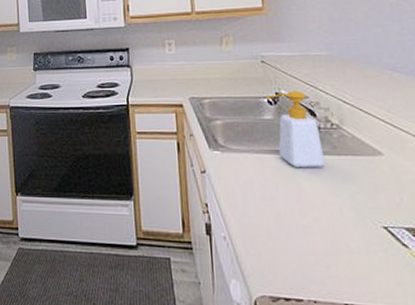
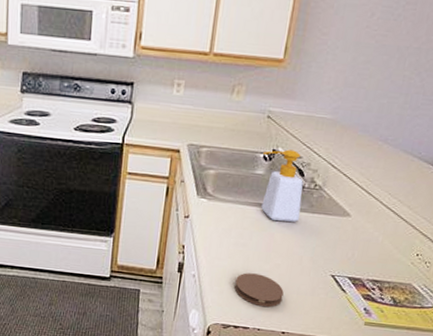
coaster: none [272,230,334,273] -> present [234,273,284,308]

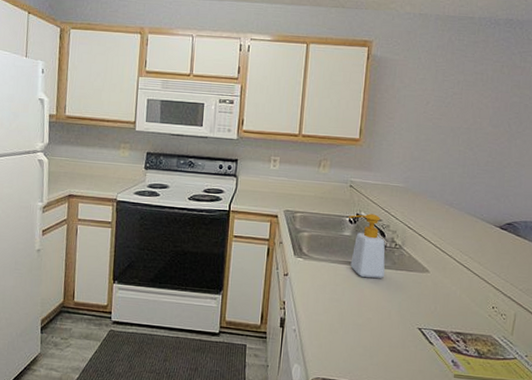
coaster: present [234,273,284,308] -> none [332,327,377,361]

